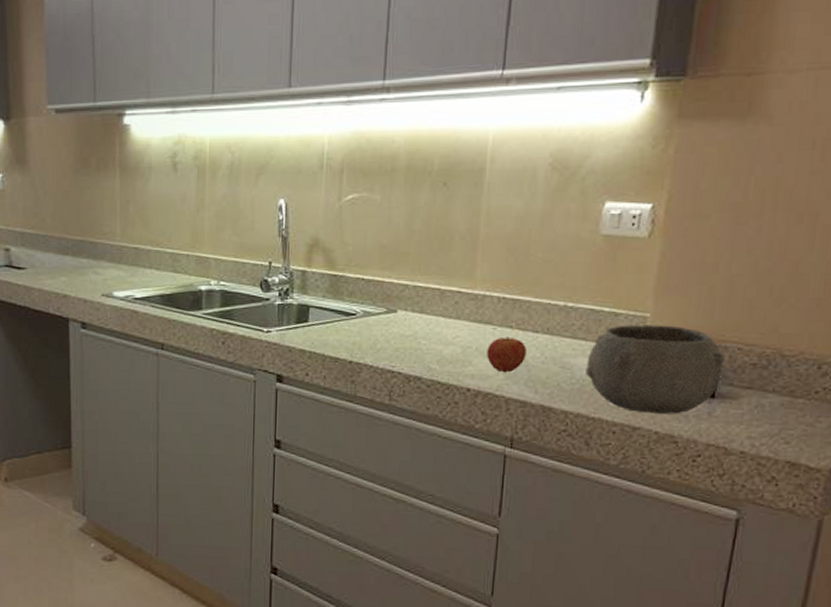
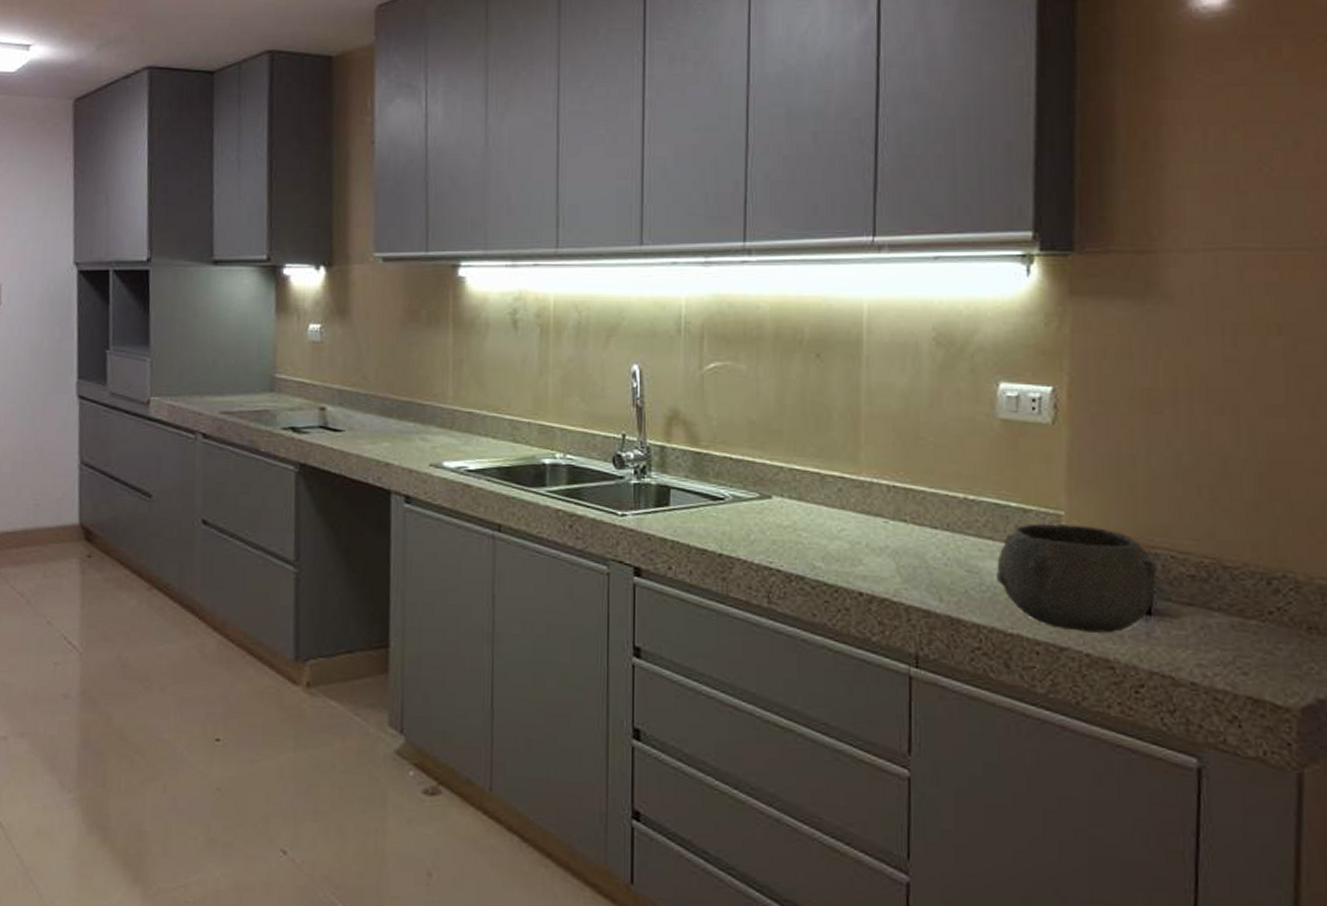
apple: present [487,337,526,373] -> none [879,532,925,575]

